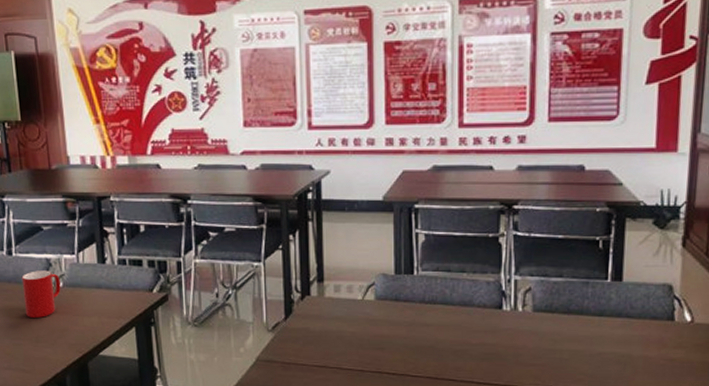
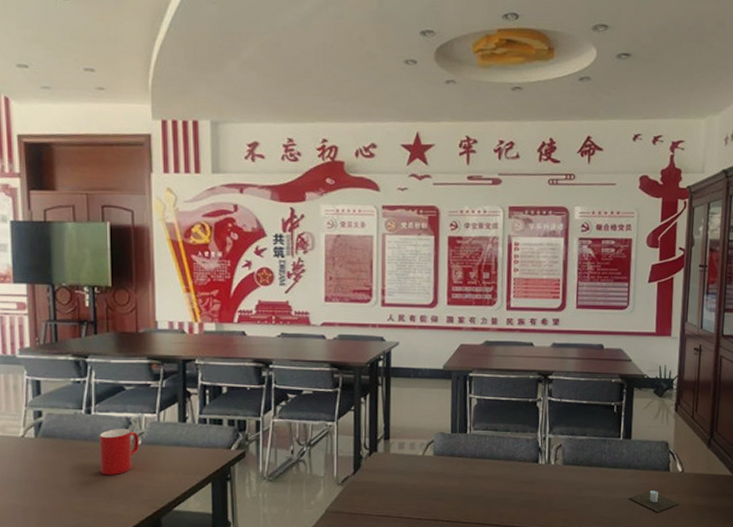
cup: none [619,344,687,370] -> present [629,490,679,512]

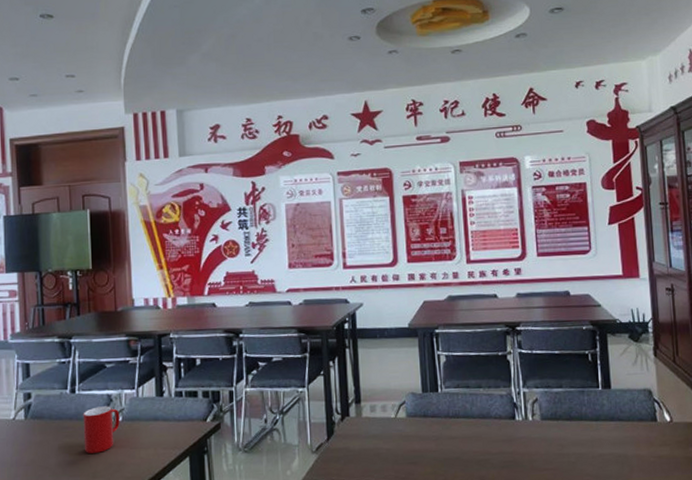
cup: present [629,490,679,512] -> none [616,443,673,467]

